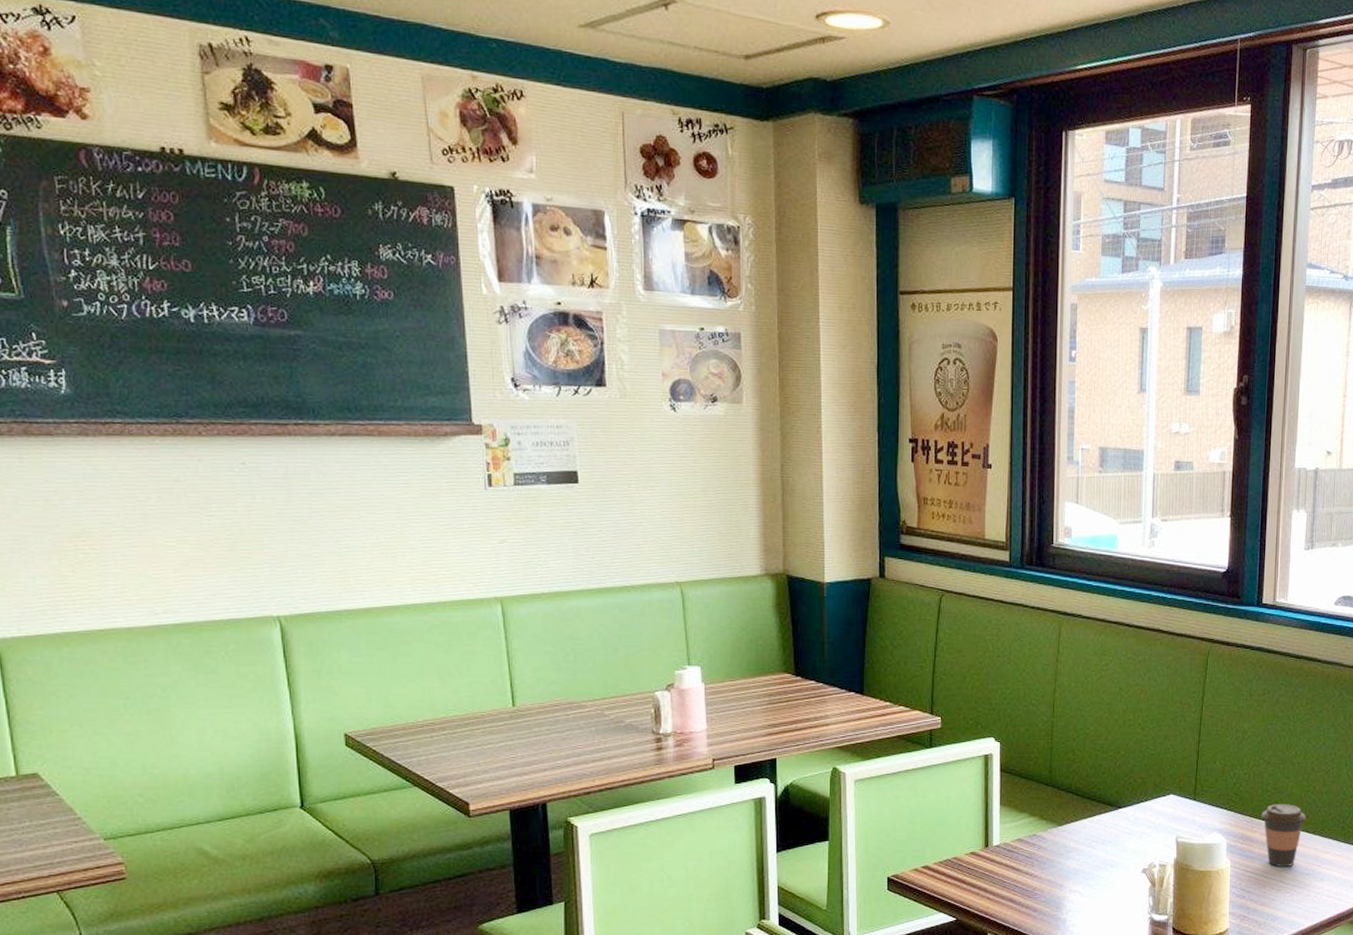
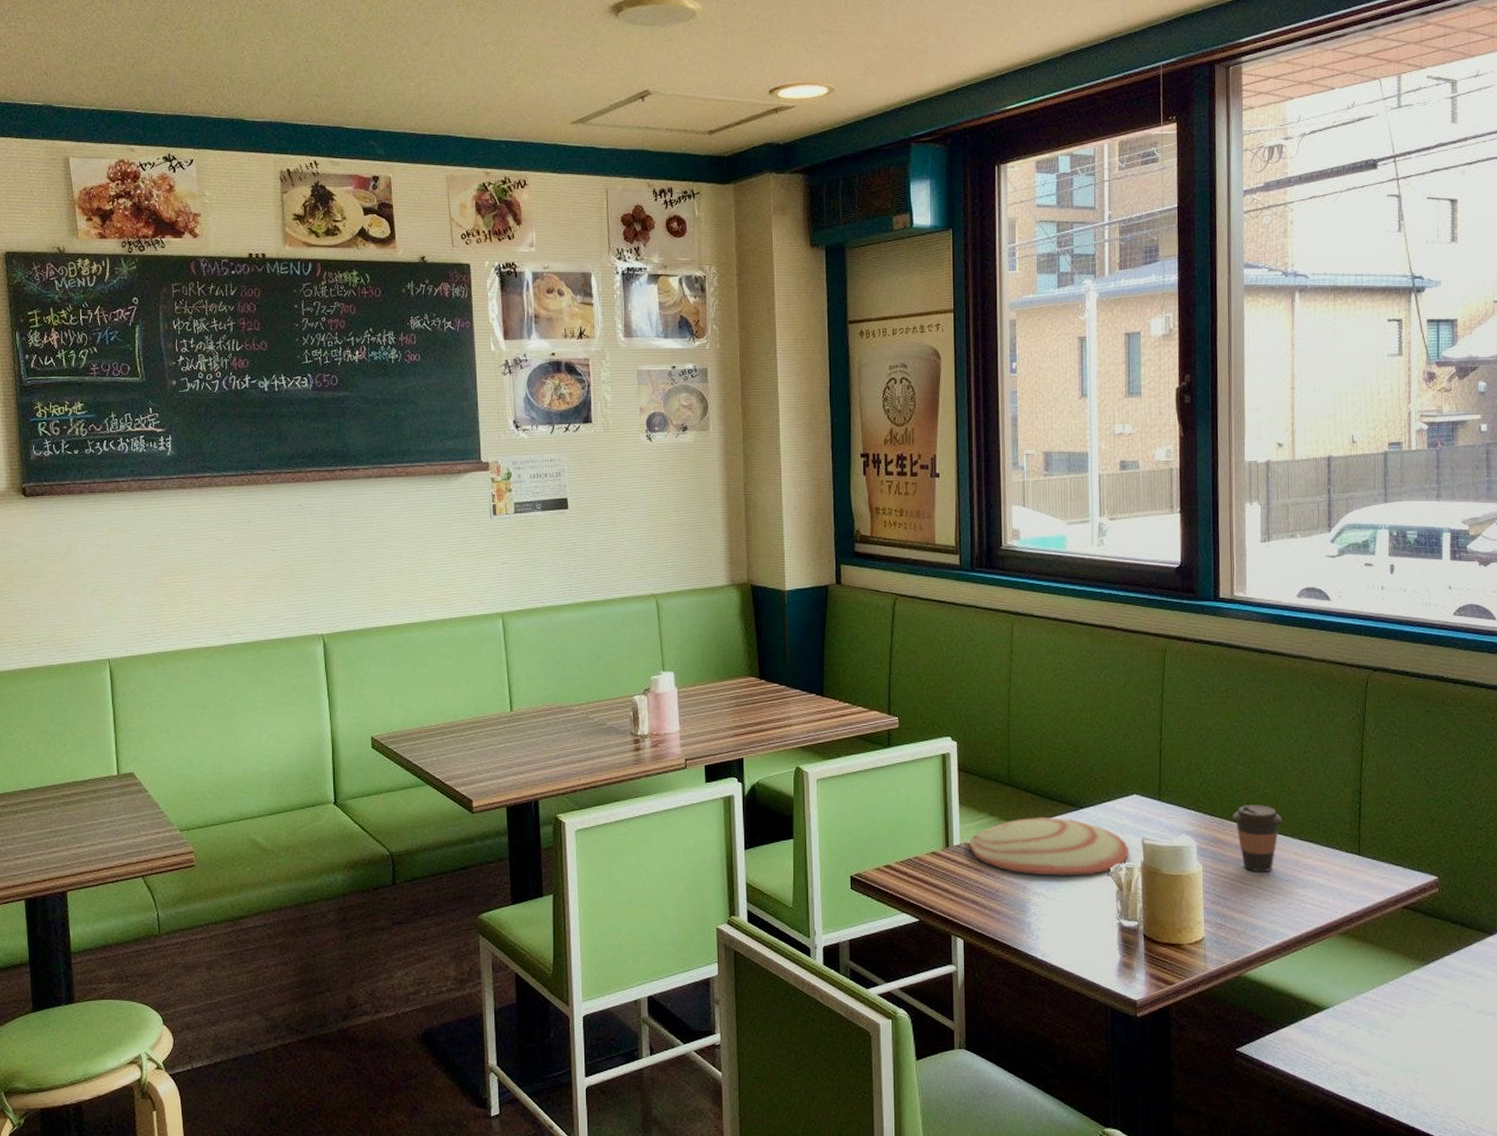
plate: none [1009,816,1163,873] -> present [969,817,1128,875]

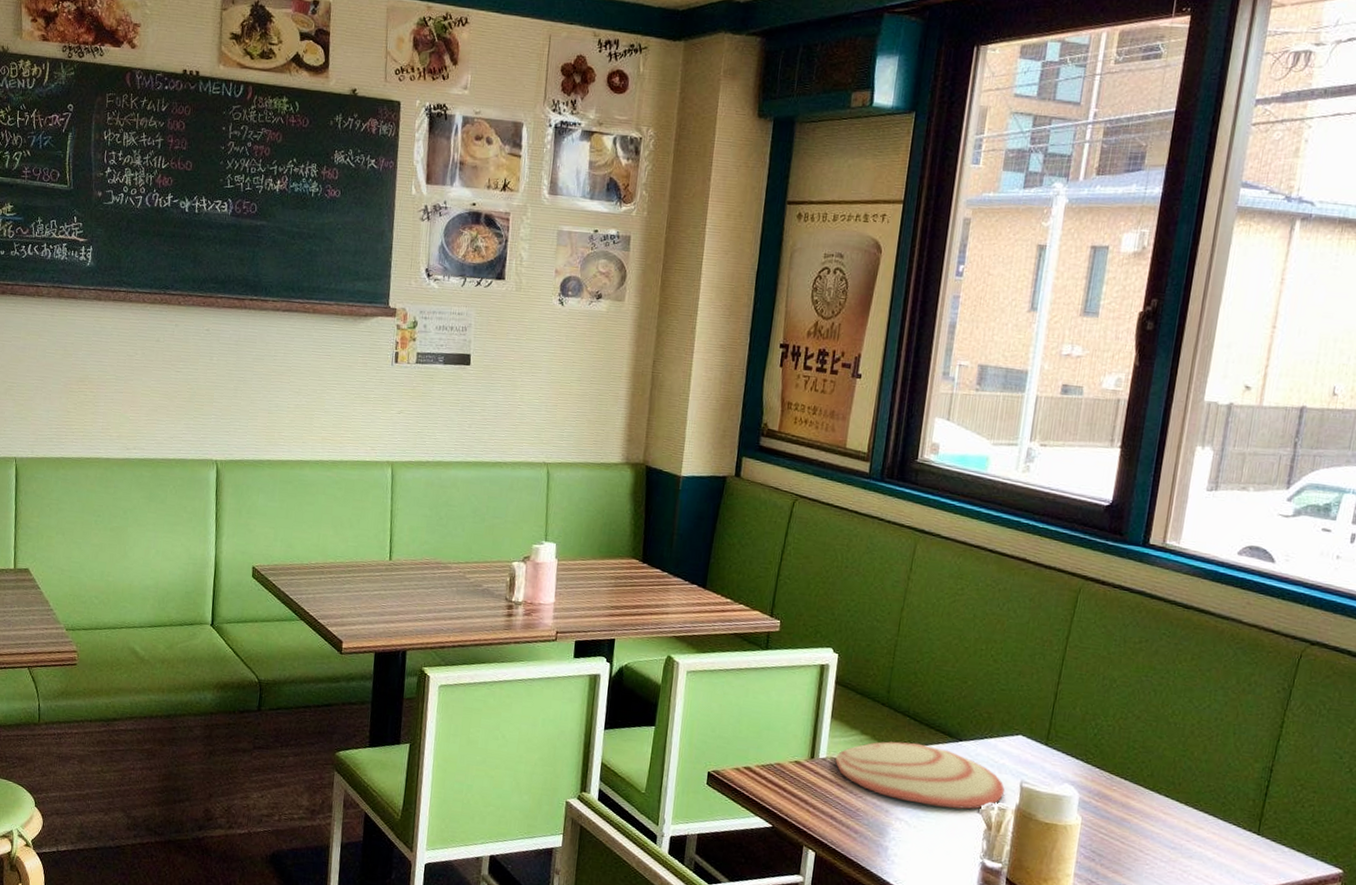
coffee cup: present [1233,805,1282,873] -> none [1124,764,1178,836]

